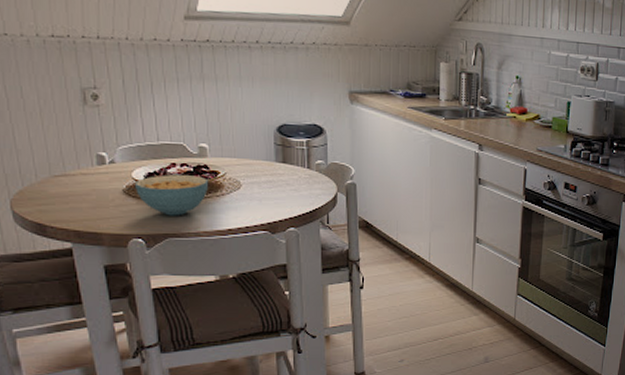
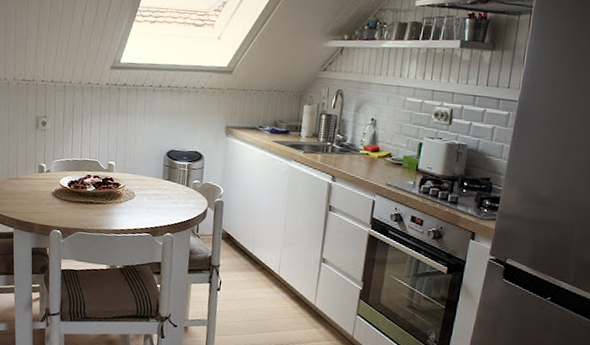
cereal bowl: present [135,175,209,216] -> none [61,183,112,216]

